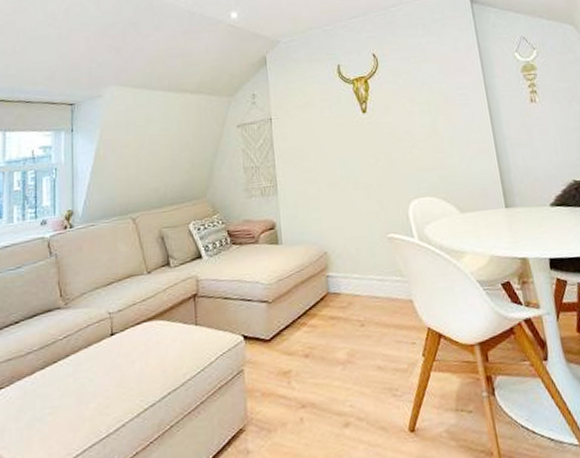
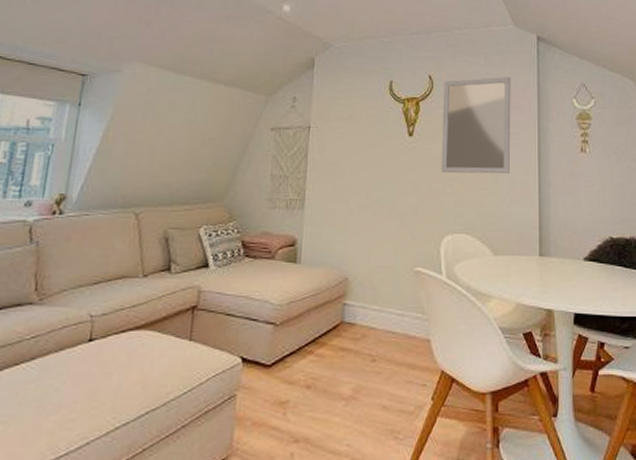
home mirror: none [388,42,464,143] -> present [441,76,511,174]

